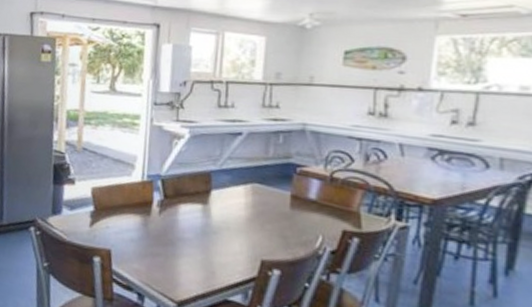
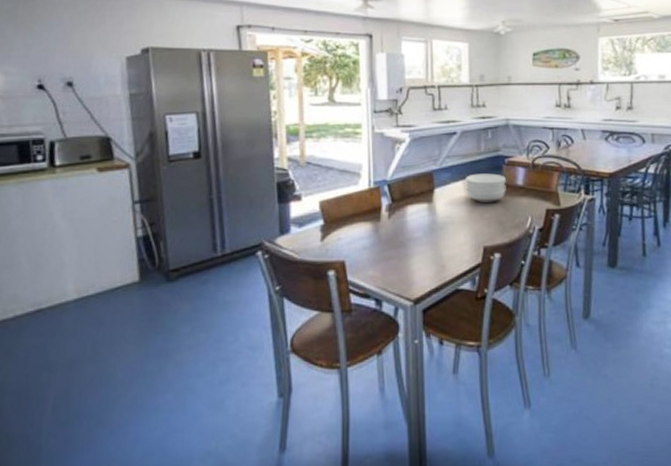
bowl: none [247,179,296,214] -> present [466,173,506,204]

